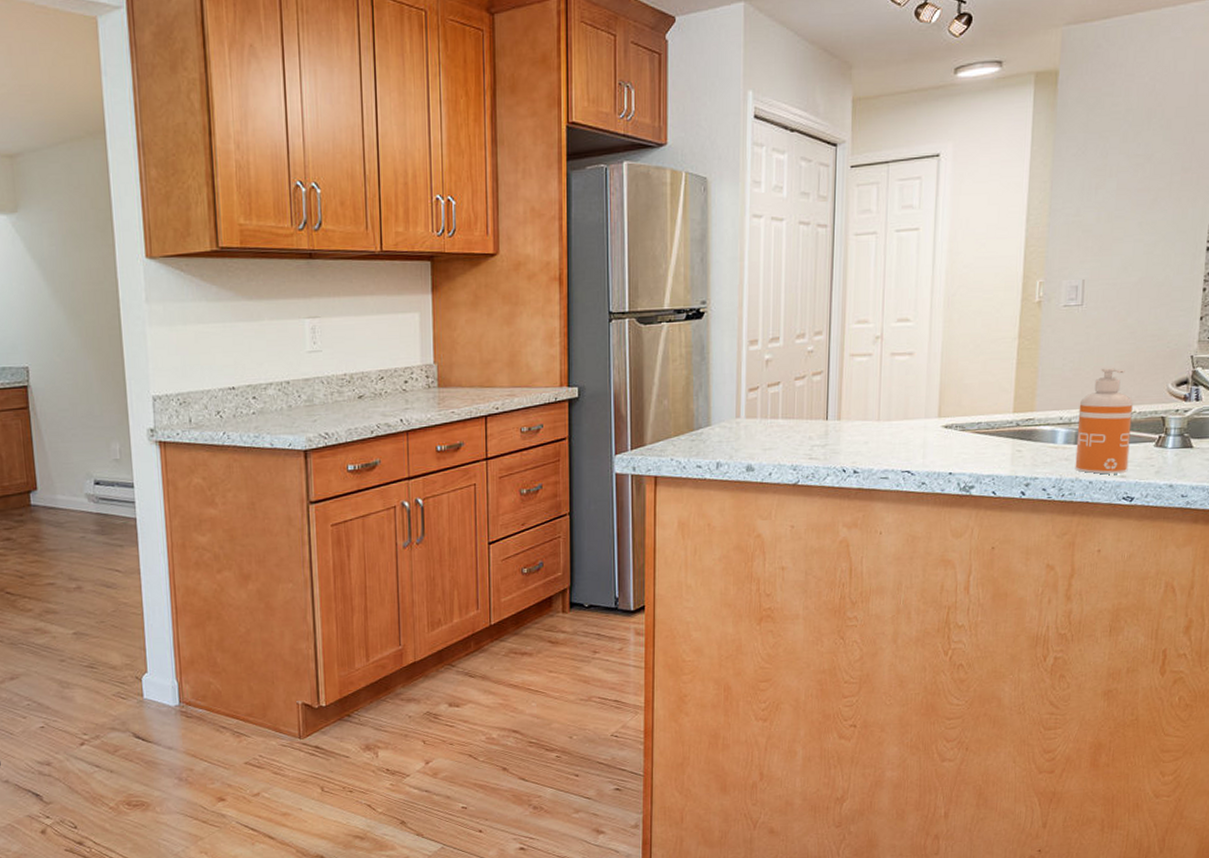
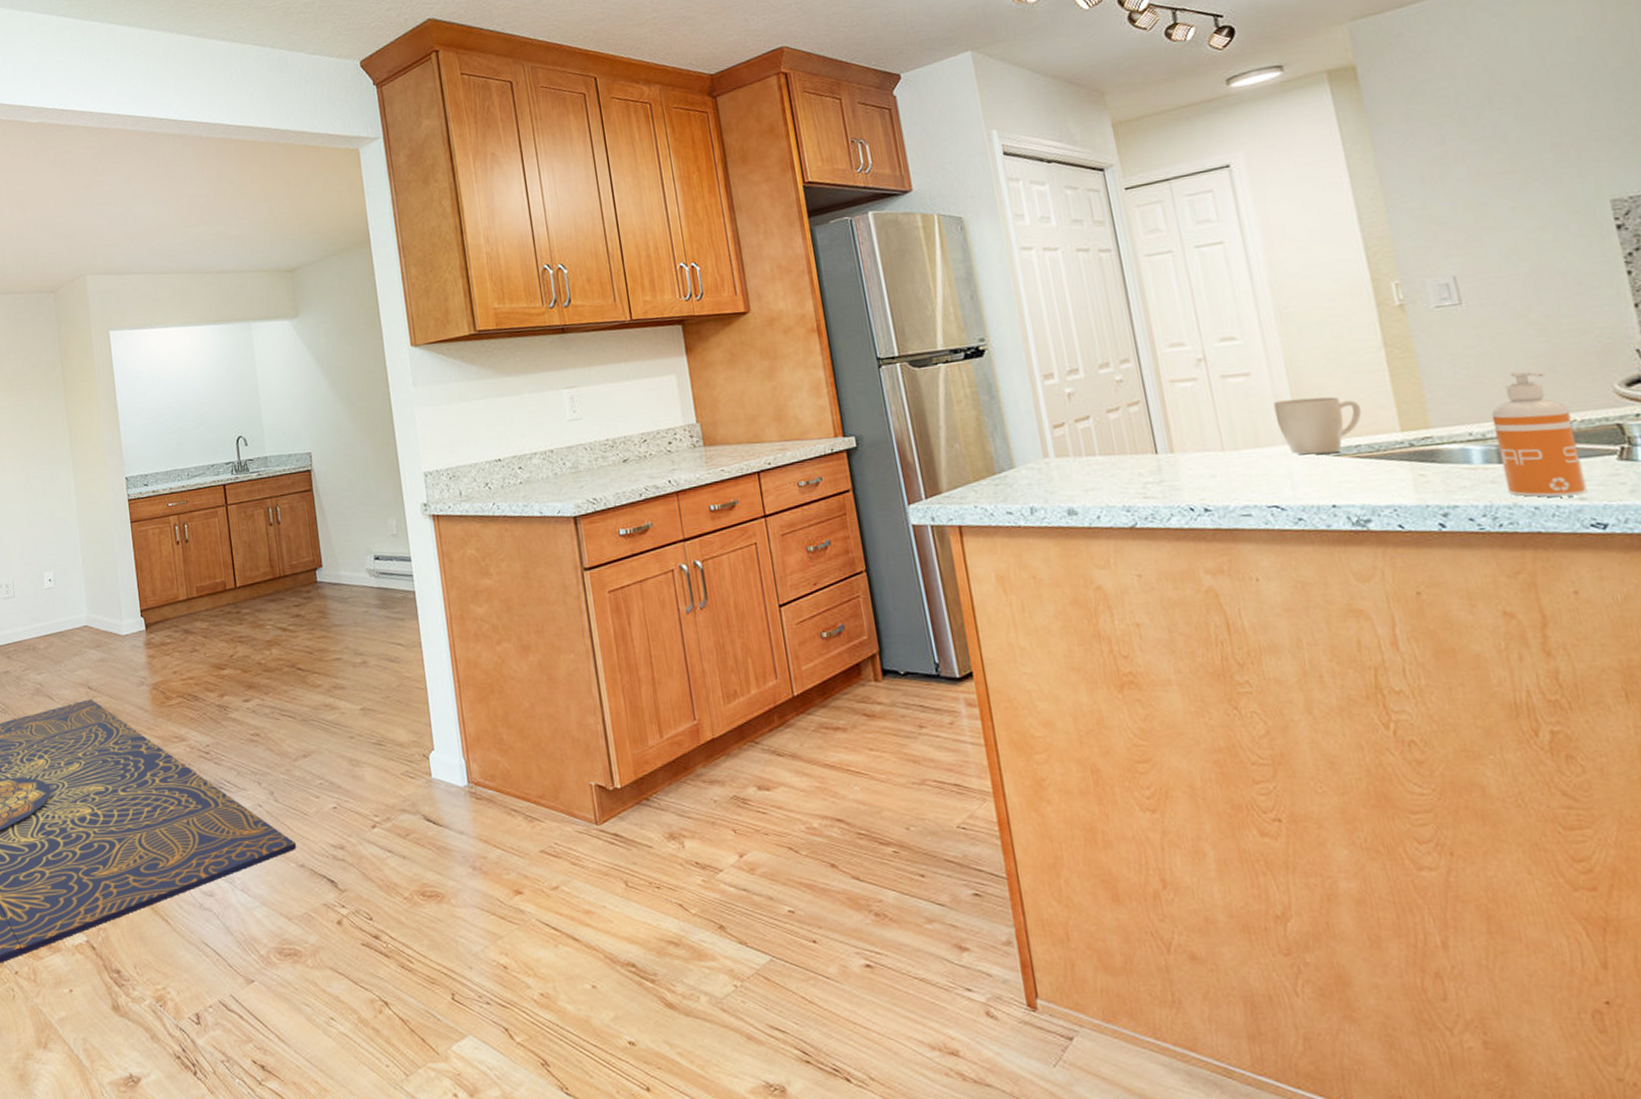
mug: none [924,378,988,428] -> present [1273,396,1362,455]

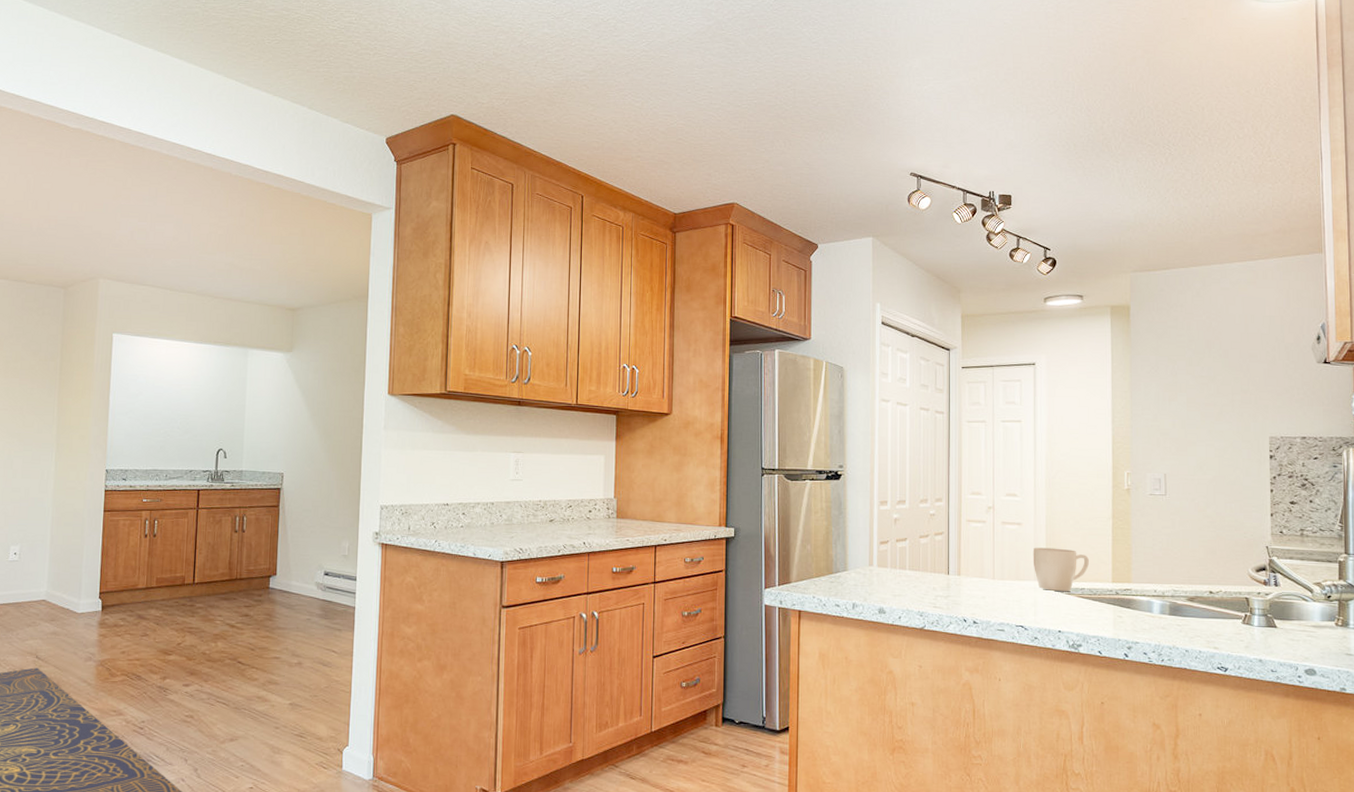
soap dispenser: present [1491,371,1588,498] -> none [1170,550,1220,645]

